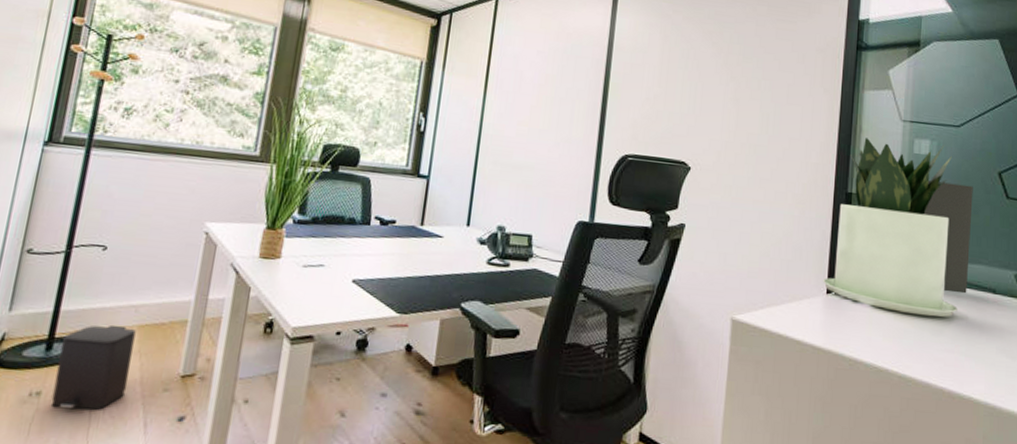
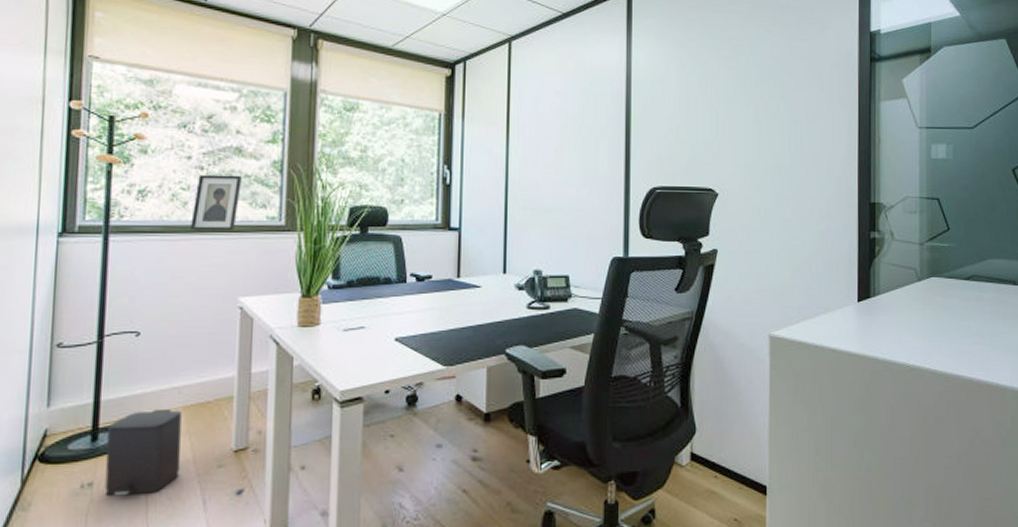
picture frame: none [169,98,224,157] -> present [191,174,242,231]
planter: present [823,138,958,317] -> none [854,147,981,313]
binder: present [923,180,973,294] -> none [944,183,990,288]

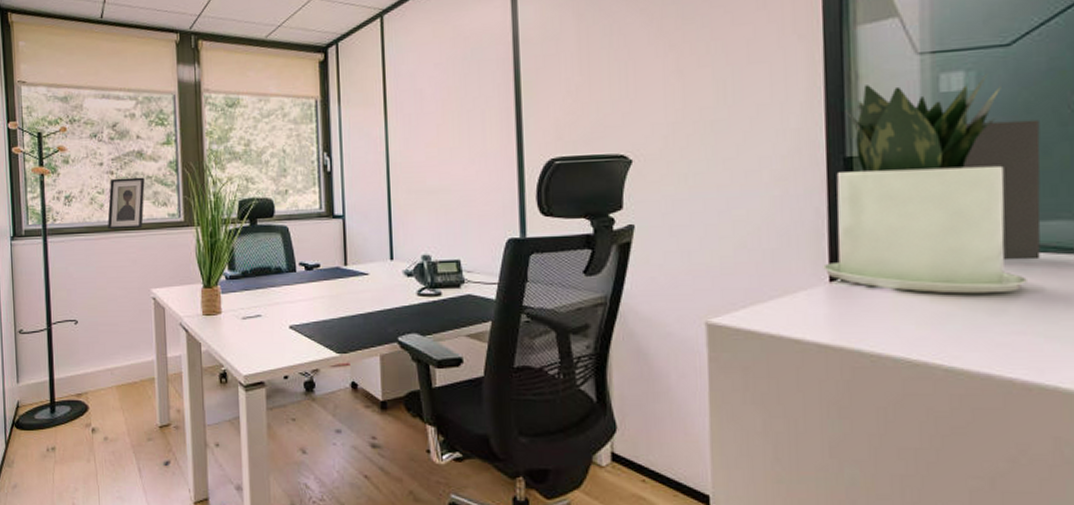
pedal bin: present [105,408,182,496] -> none [62,387,119,460]
planter: none [854,147,981,313] -> present [823,73,1027,294]
binder: none [944,183,990,288] -> present [962,119,1041,261]

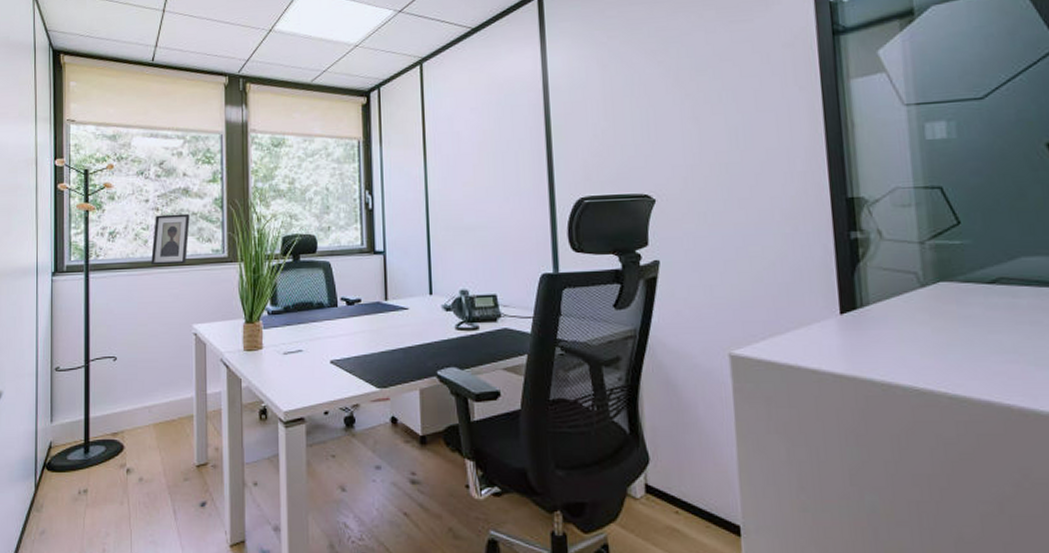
planter: present [823,73,1027,294] -> none [833,123,1016,325]
binder: present [962,119,1041,261] -> none [950,165,1025,294]

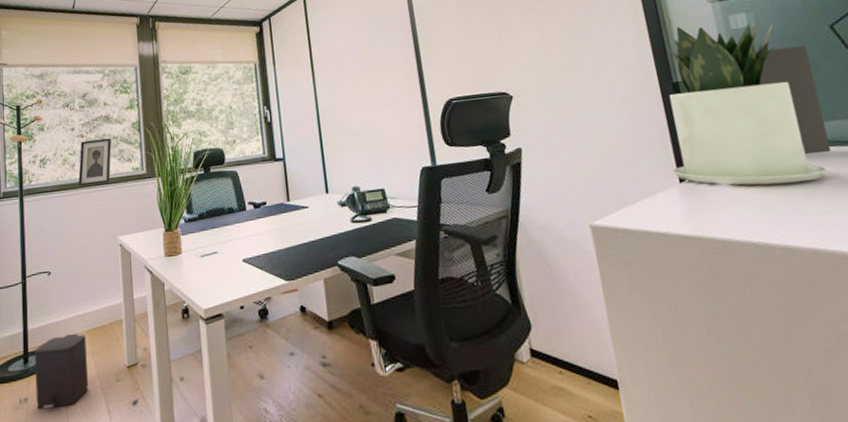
pedal bin: none [96,425,154,503] -> present [35,333,89,409]
planter: none [833,123,1016,325] -> present [666,14,826,186]
binder: none [950,165,1025,294] -> present [755,45,831,155]

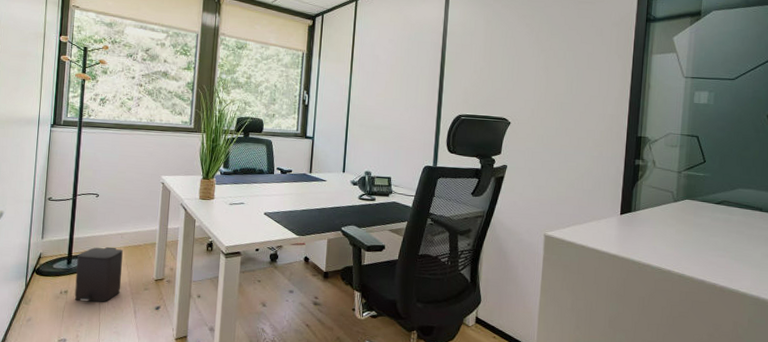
picture frame: present [78,138,112,186] -> none [132,90,167,130]
planter: present [666,14,826,186] -> none [617,92,729,231]
binder: present [755,45,831,155] -> none [701,124,745,212]

